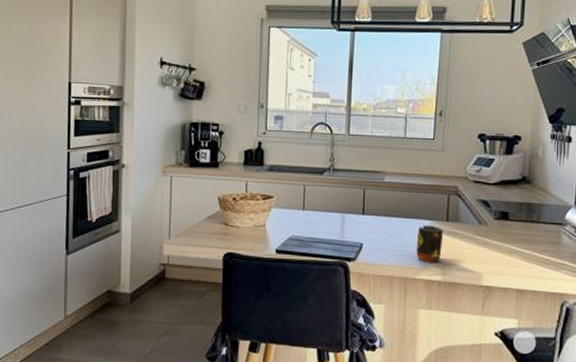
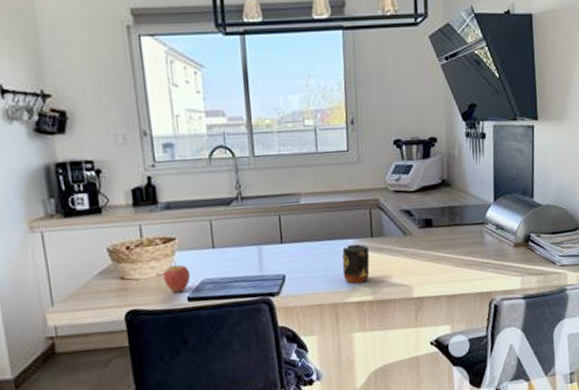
fruit: none [259,215,281,244] -> present [163,260,190,293]

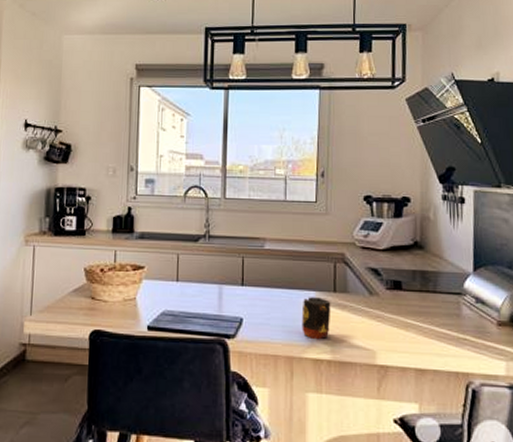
fruit: present [163,260,190,293] -> none [129,288,153,320]

